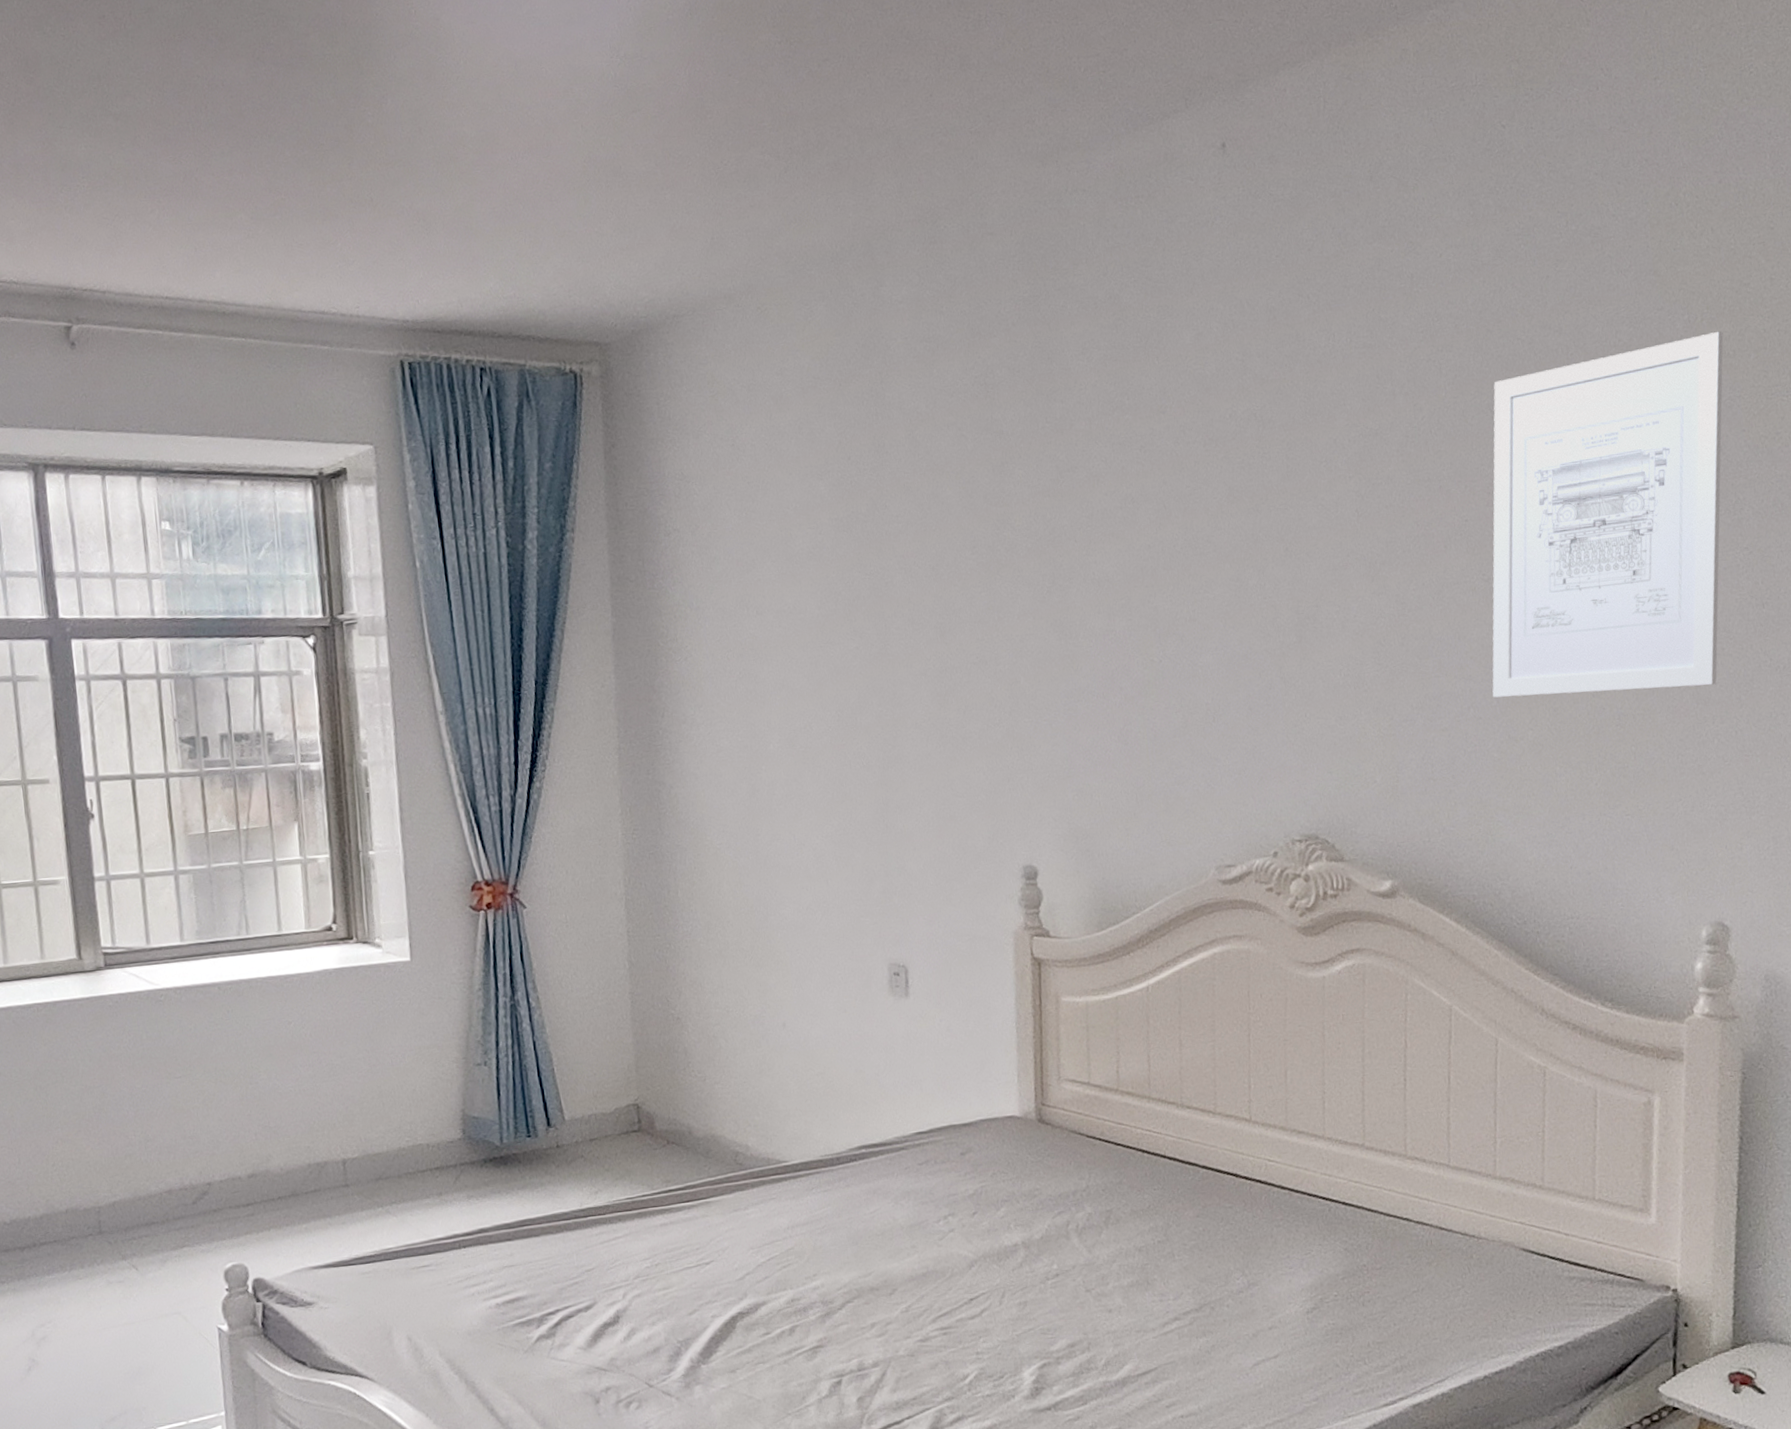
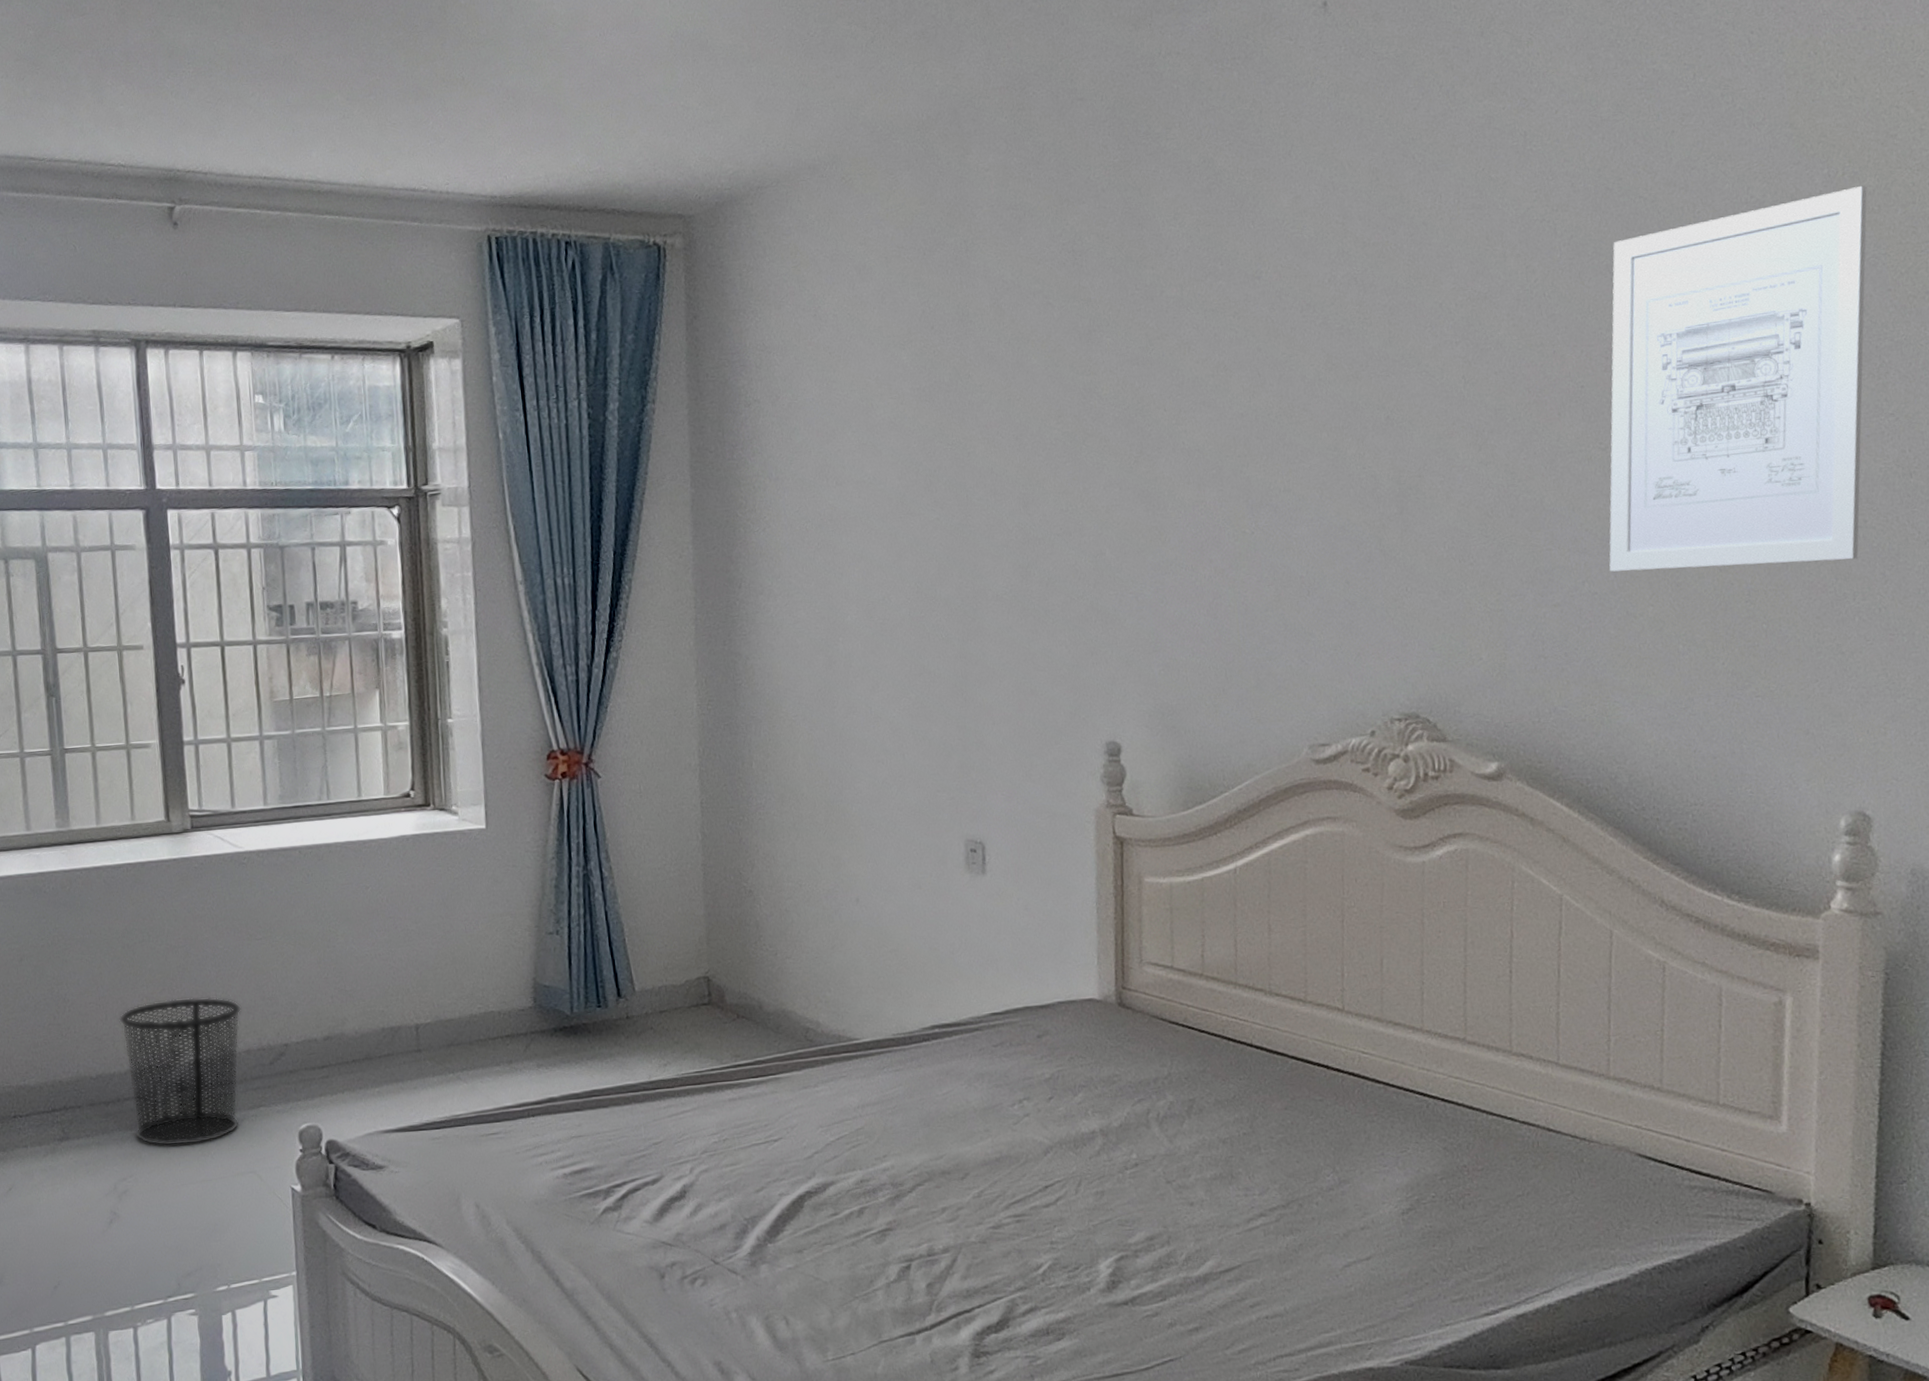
waste bin: none [33,1137,162,1291] -> present [119,997,242,1147]

